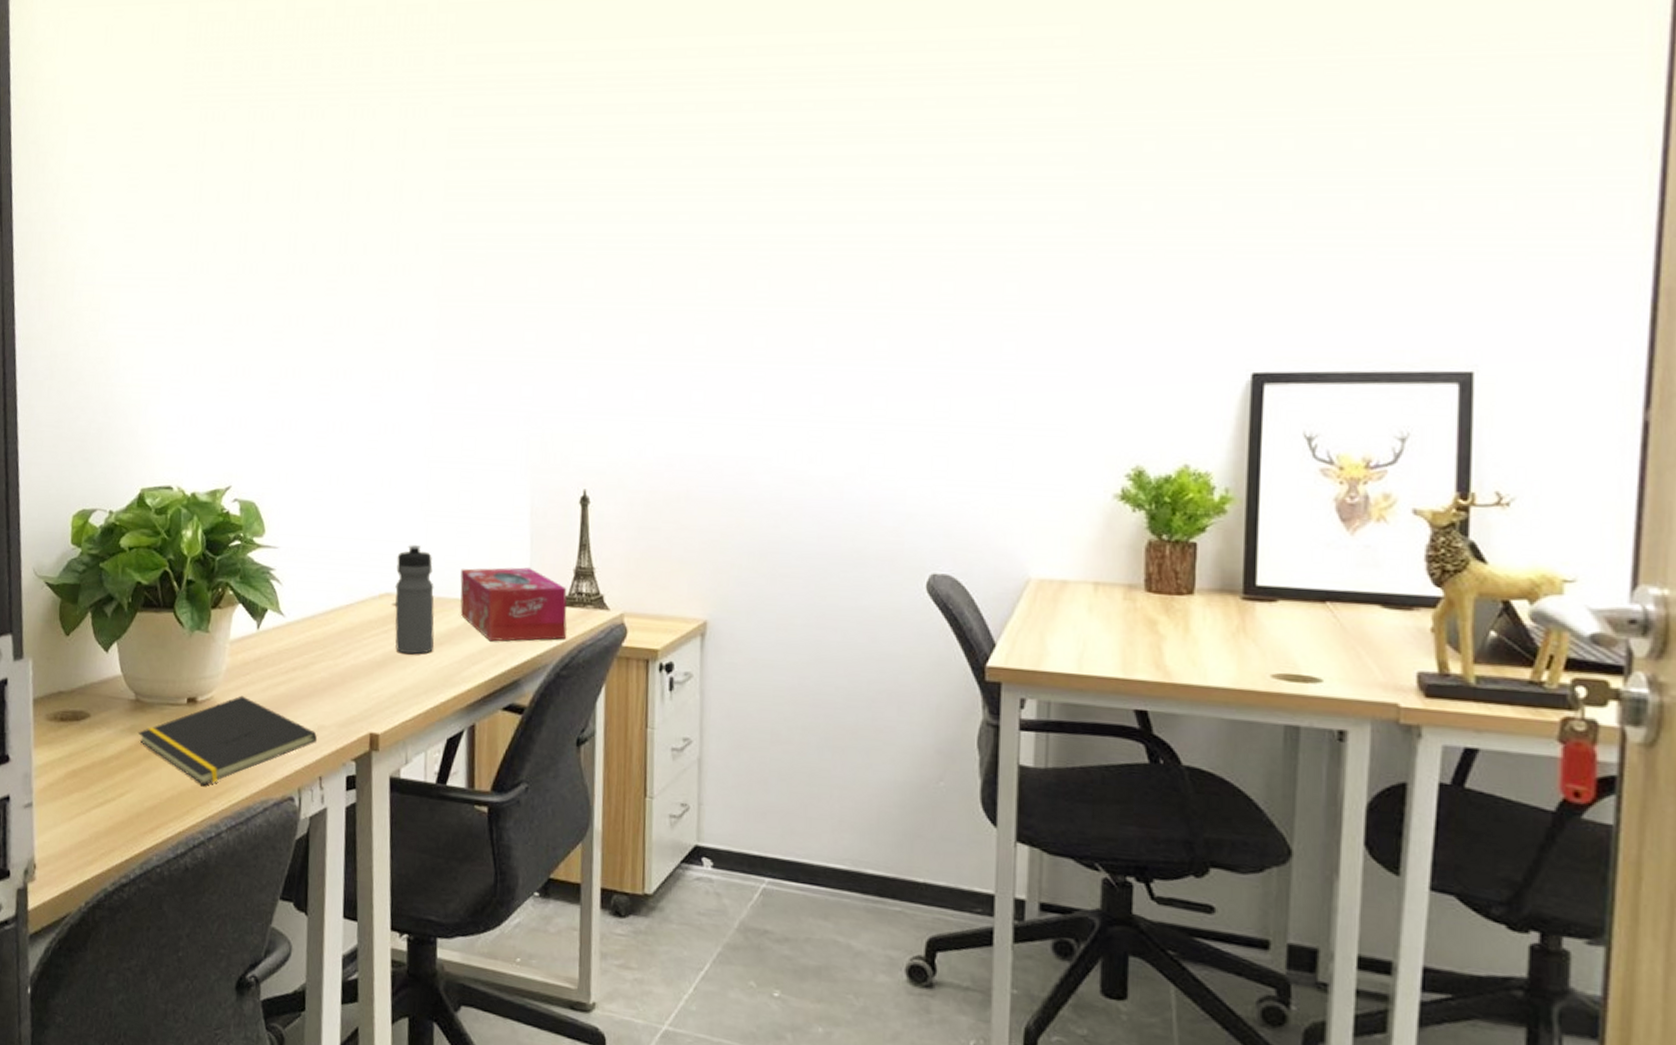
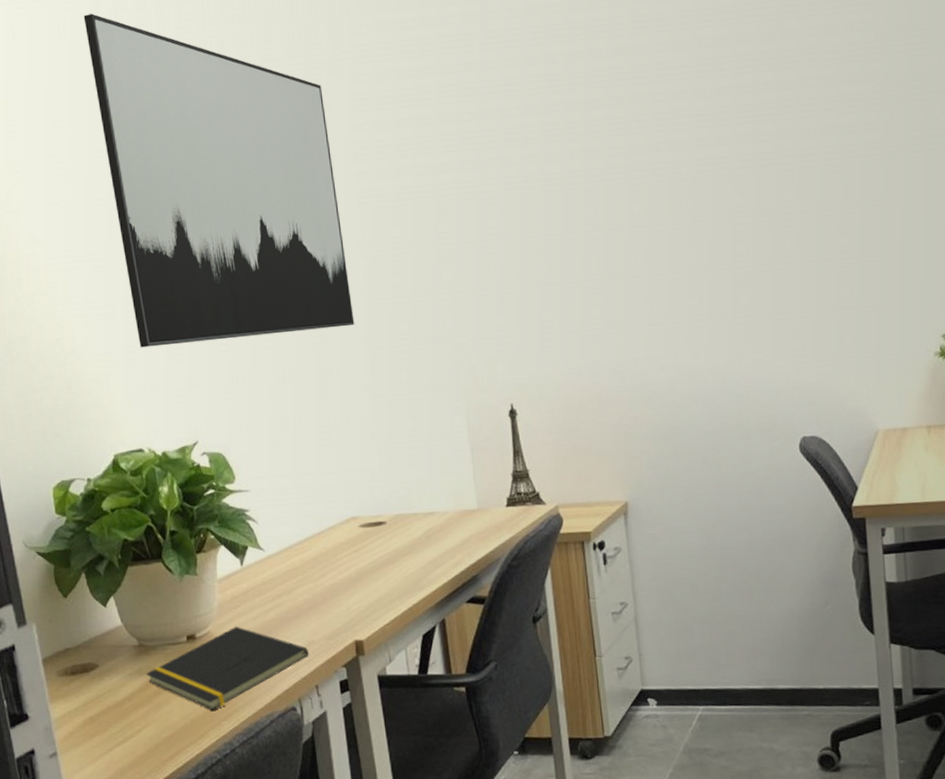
wall art: none [179,22,420,381] -> present [83,13,355,348]
water bottle: present [394,544,435,655] -> none [357,471,400,568]
tissue box: present [460,567,567,642] -> none [415,477,512,546]

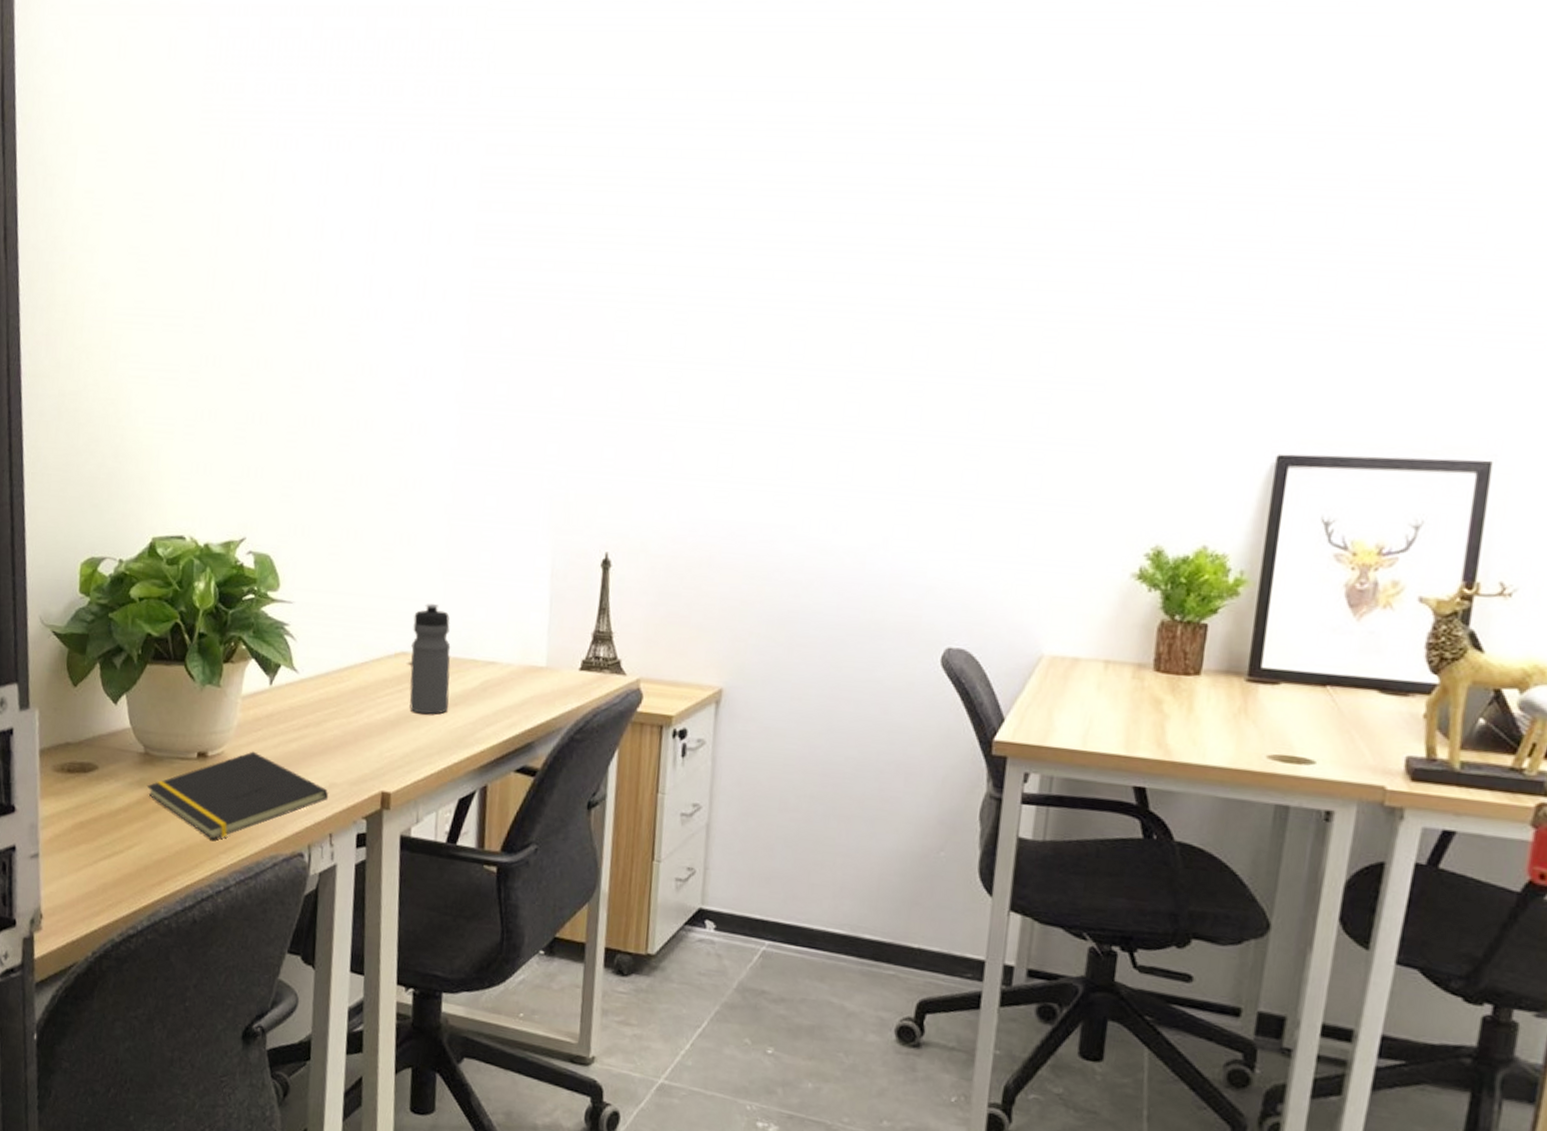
wall art: present [83,13,355,348] -> none [198,37,451,434]
water bottle: none [357,471,400,568] -> present [409,603,451,715]

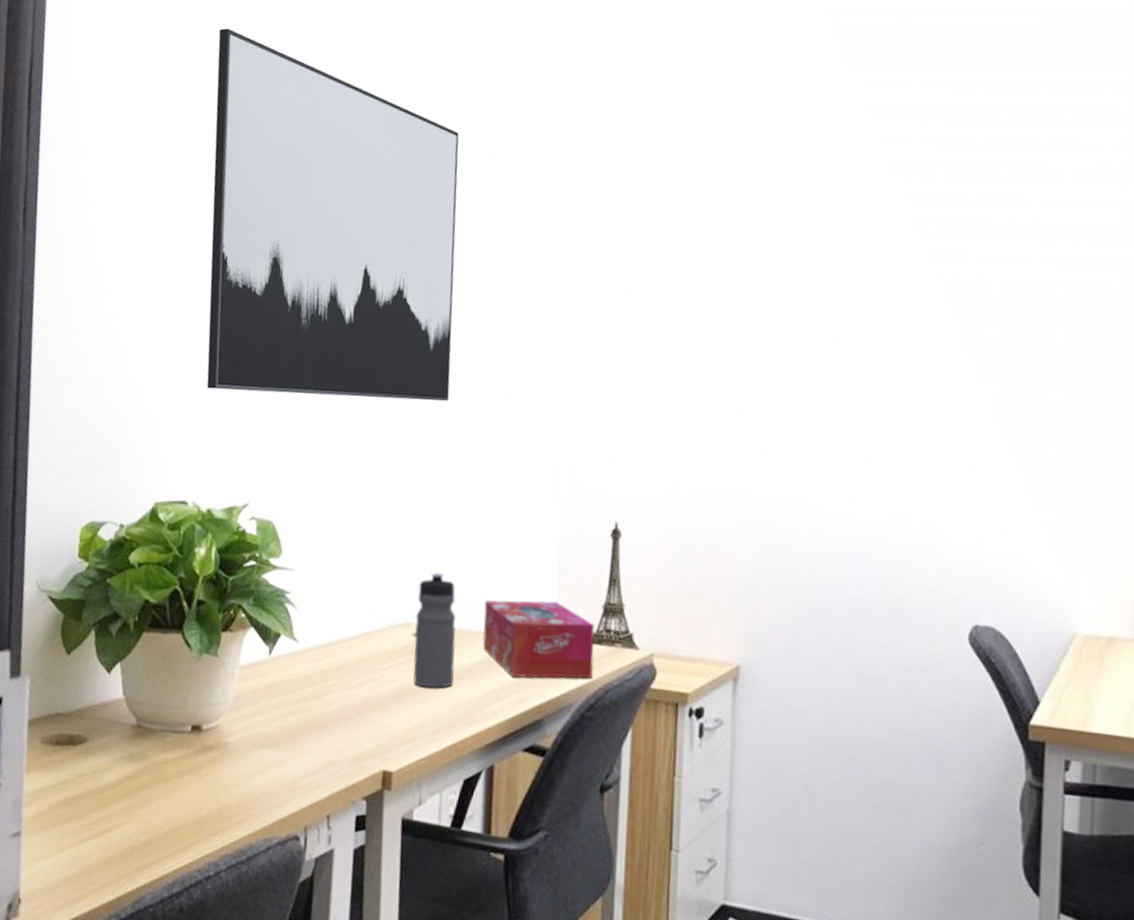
notepad: present [146,751,329,840] -> none [137,725,328,820]
wall art: none [198,37,451,434] -> present [206,28,459,402]
tissue box: none [476,629,585,704] -> present [482,600,595,679]

